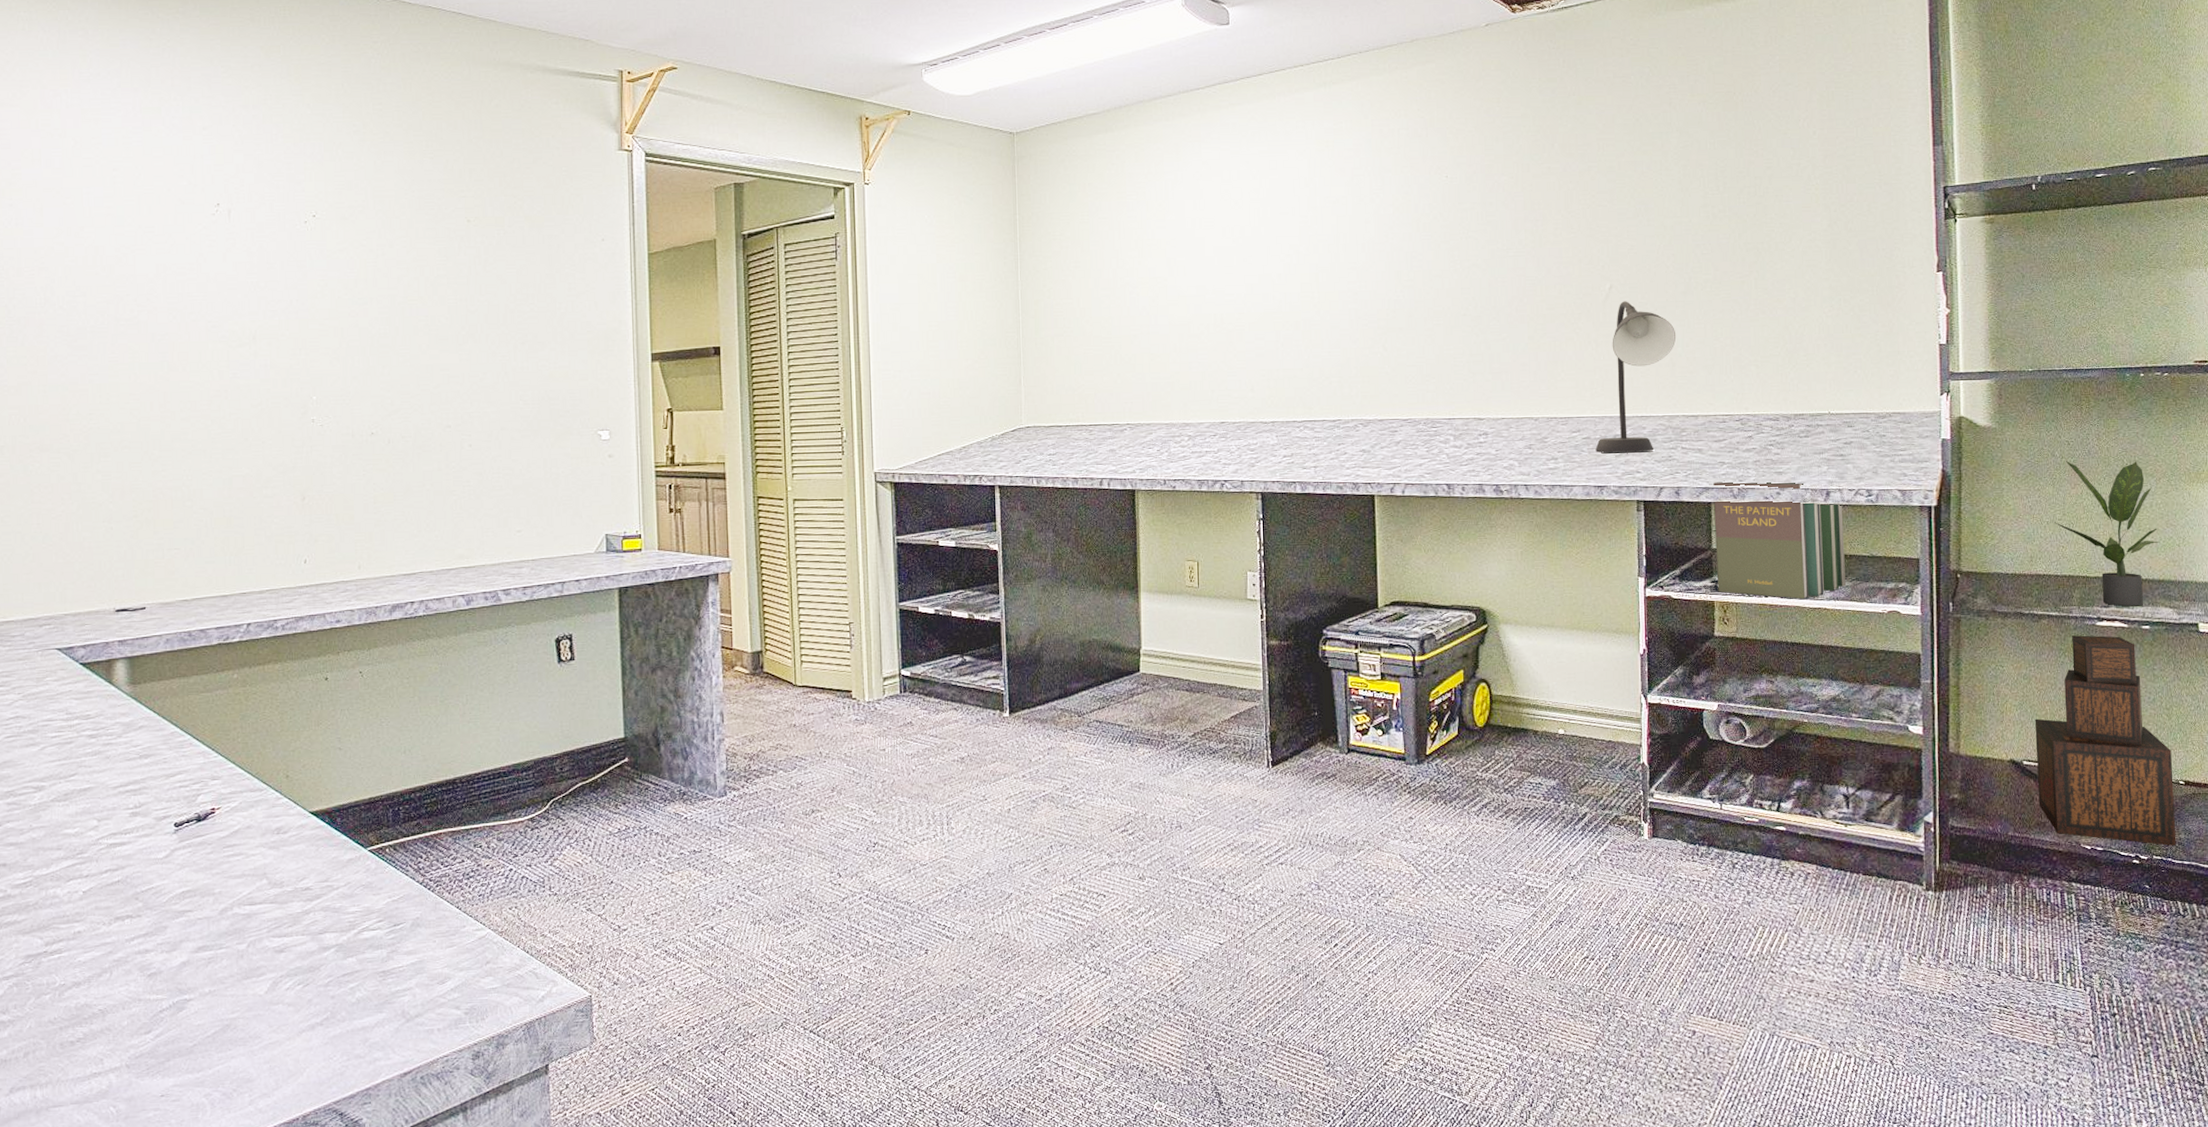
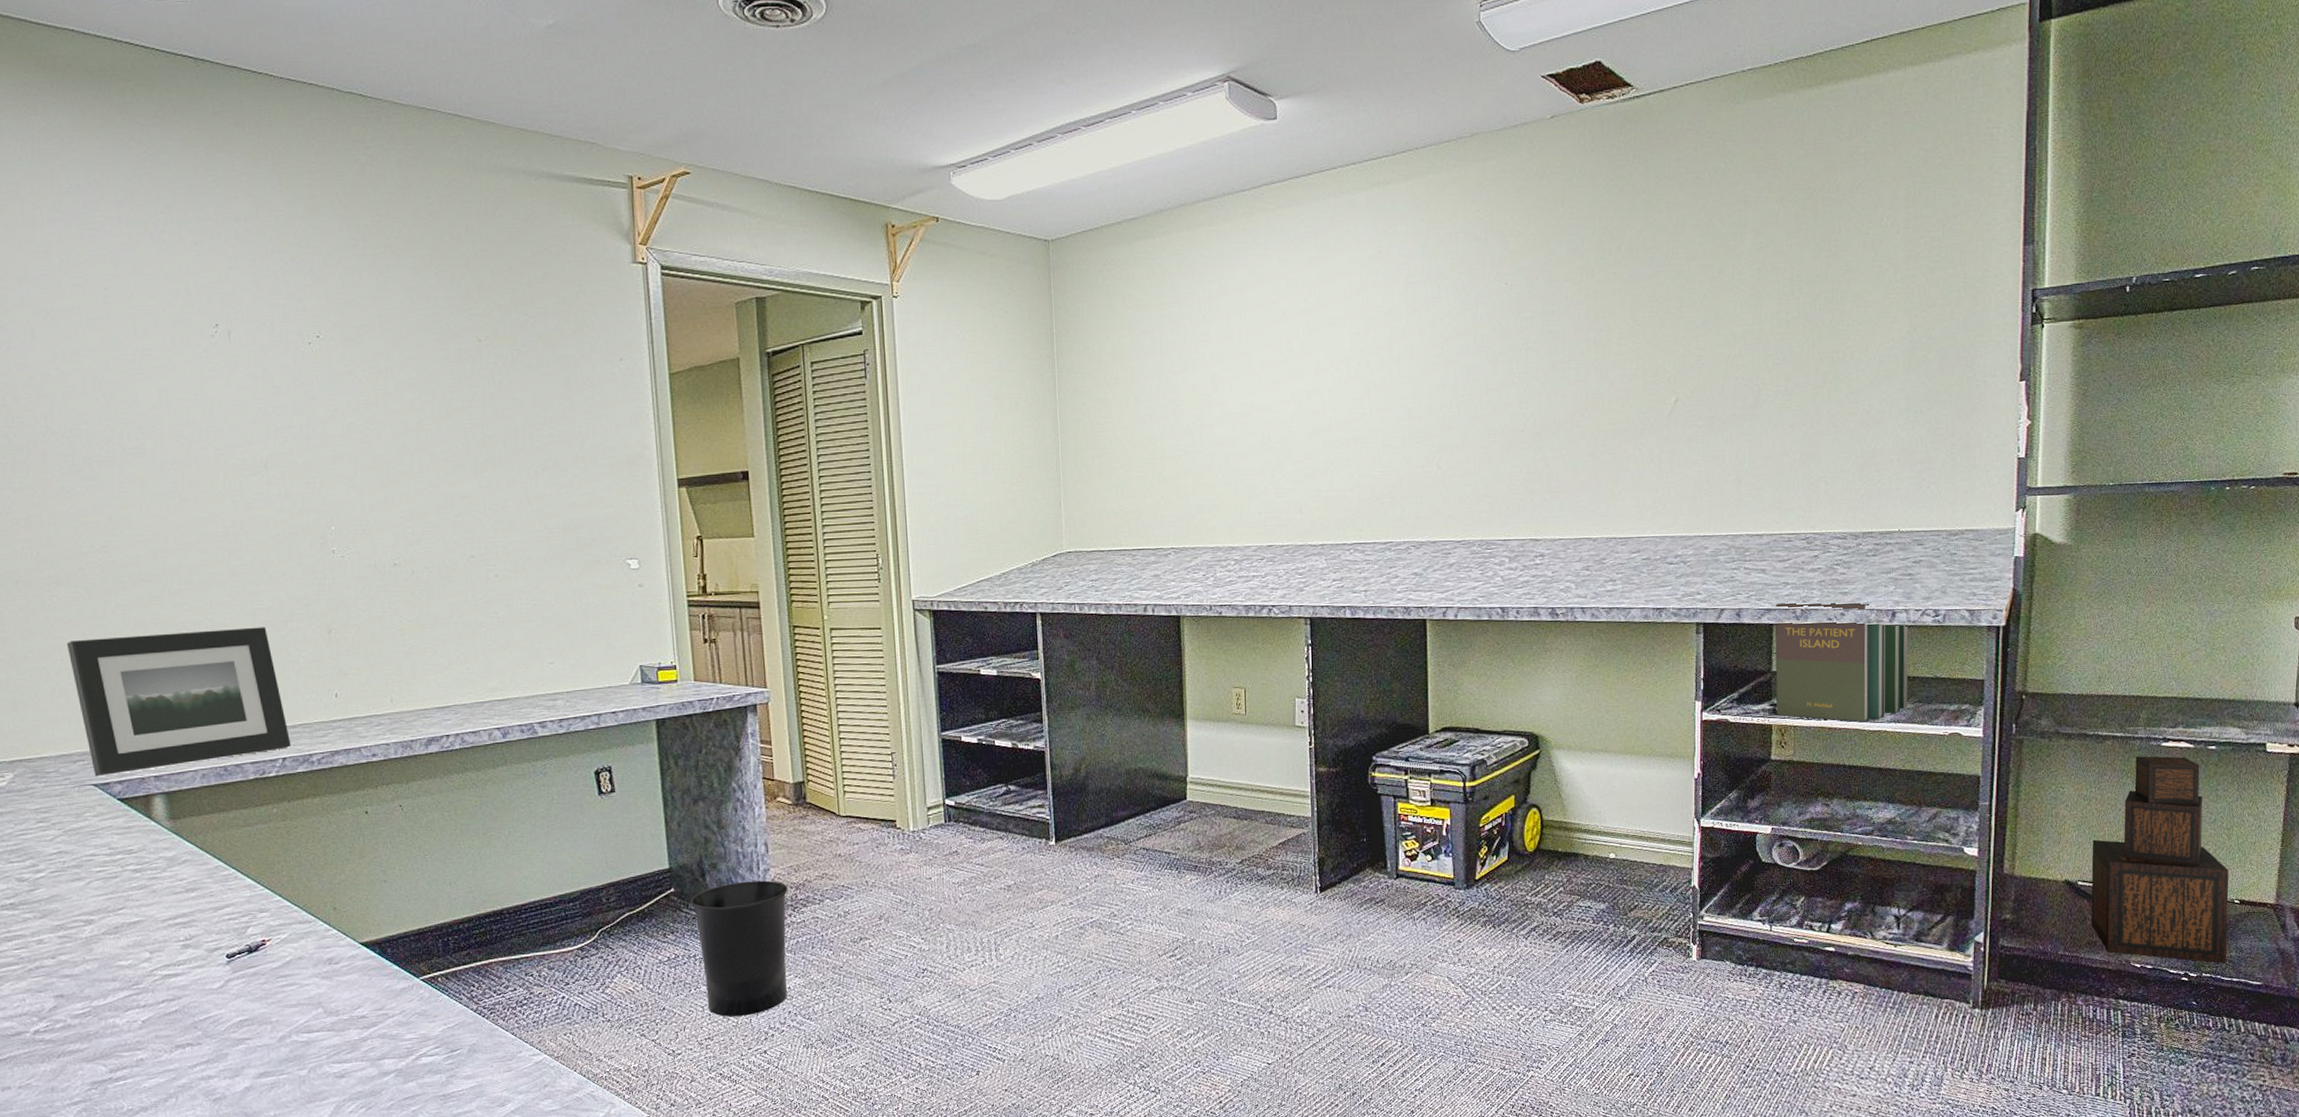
picture frame: none [44,493,257,641] -> present [66,627,291,777]
waste bin: none [644,750,742,891] -> present [691,880,788,1017]
desk lamp: present [1595,301,1676,454] -> none [1655,415,1742,575]
potted plant: present [2053,461,2160,607] -> none [2125,578,2234,727]

